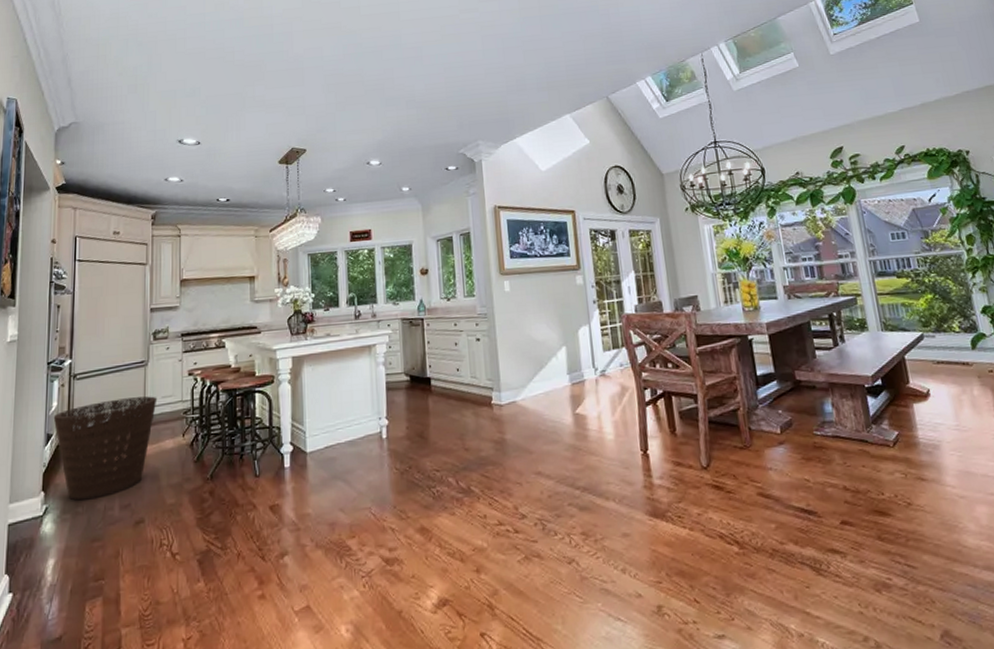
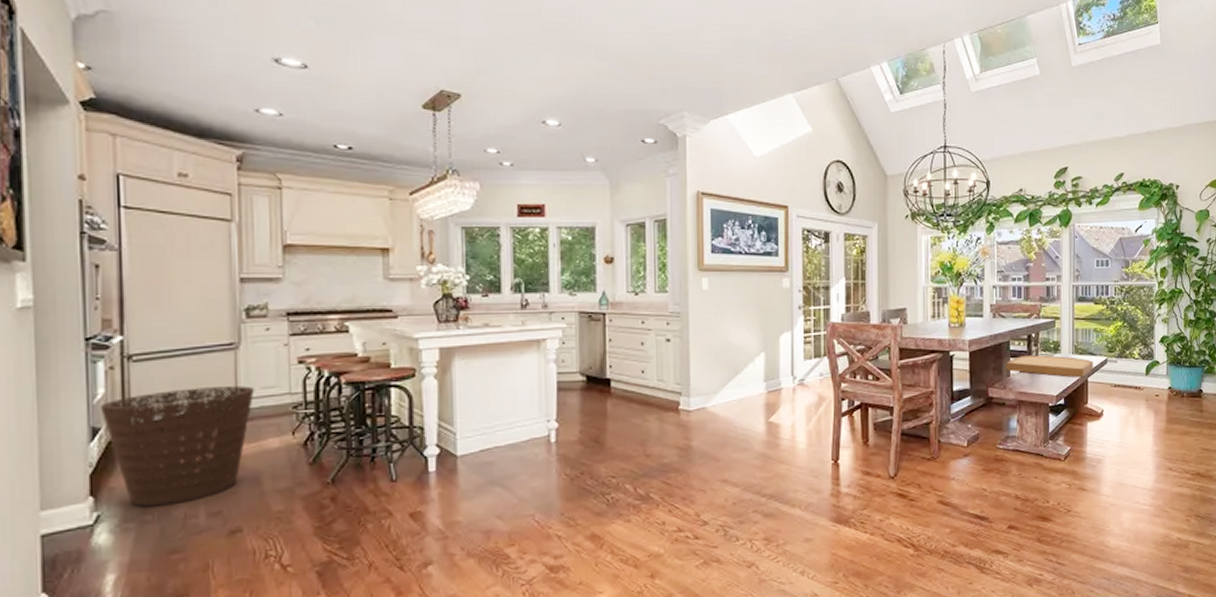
cushion: none [808,333,909,356] -> present [1005,355,1093,378]

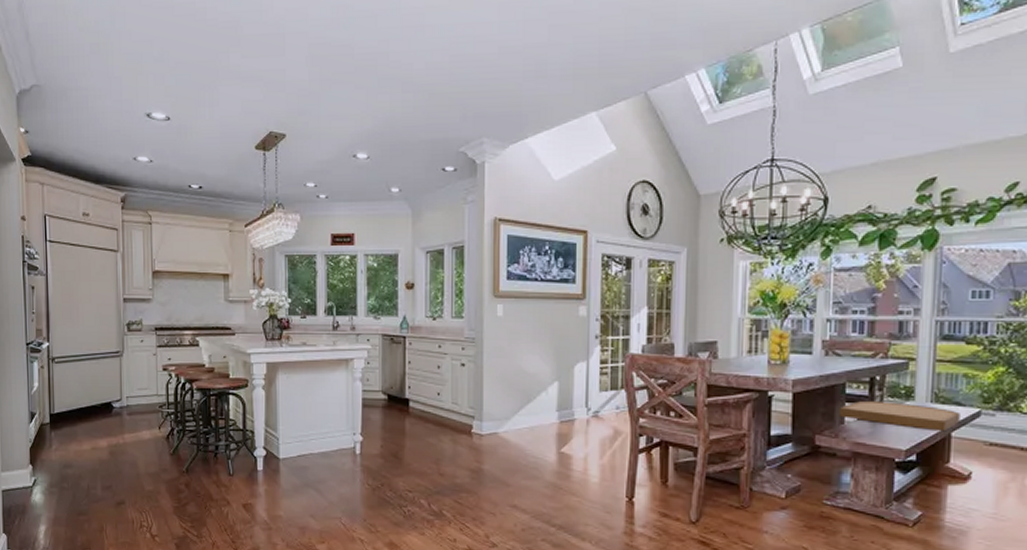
basket: present [100,386,255,508] -> none [35,386,133,477]

